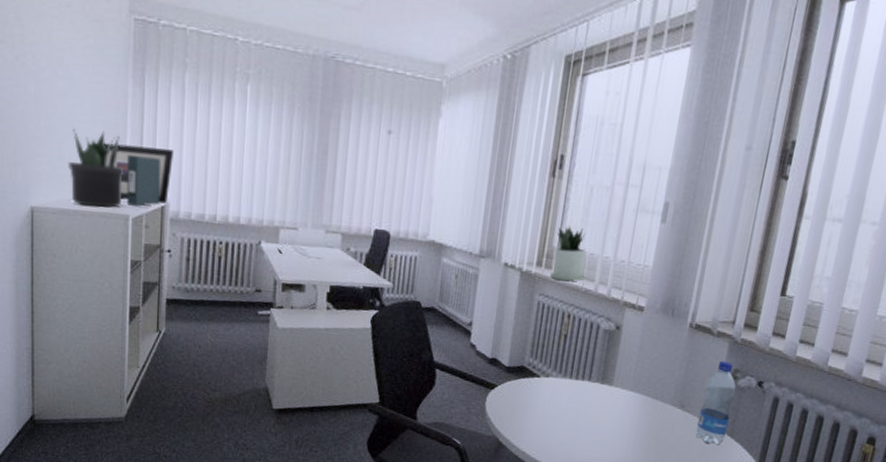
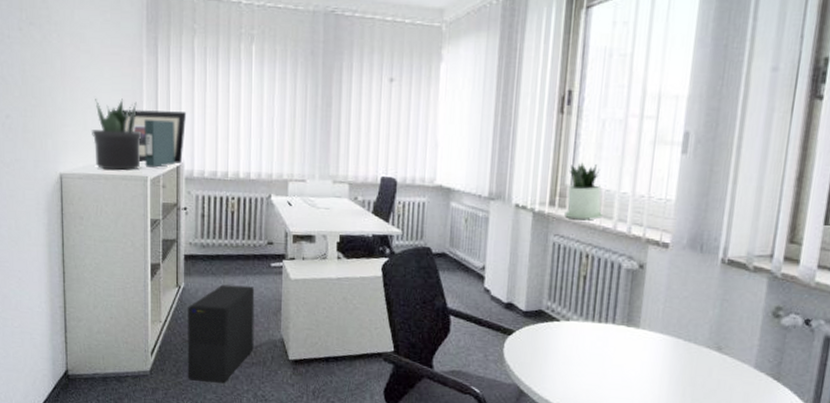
computer tower: none [165,331,240,430] -> present [187,284,255,382]
bottle: present [696,360,736,446] -> none [736,298,780,391]

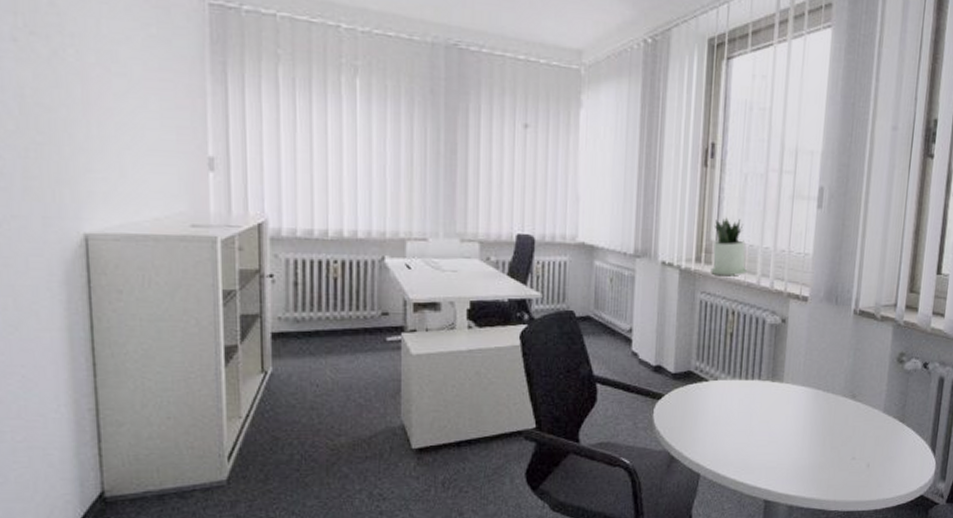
planter: present [92,98,142,171] -> none [132,137,208,230]
picture frame: present [123,109,187,164] -> none [178,152,271,220]
binder: present [145,119,175,168] -> none [211,164,256,225]
computer tower: present [187,284,255,382] -> none [278,366,367,486]

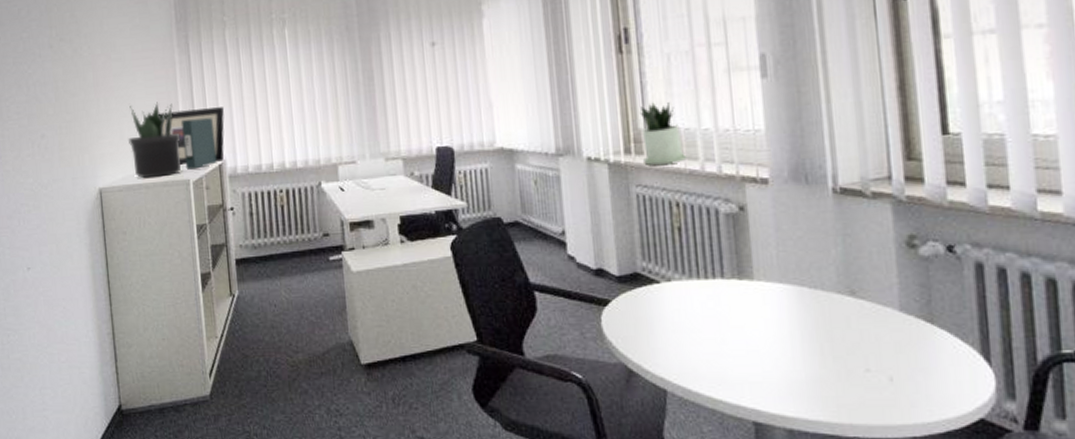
planter: none [132,137,208,230] -> present [129,102,181,179]
picture frame: none [178,152,271,220] -> present [159,107,225,166]
binder: none [211,164,256,225] -> present [182,118,217,170]

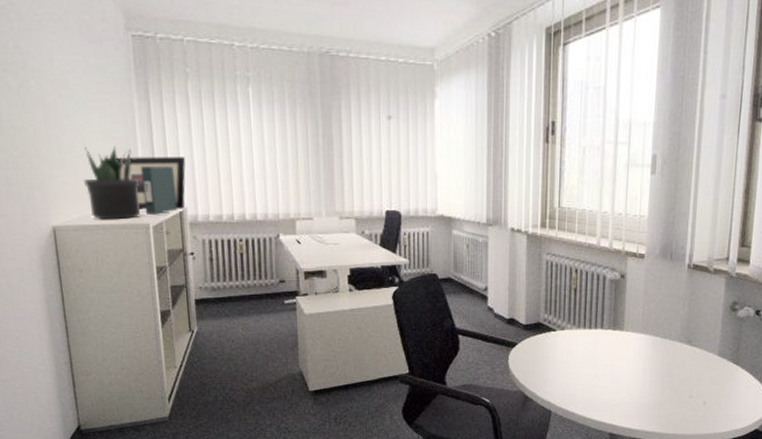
planter: present [640,102,688,166] -> none [555,187,588,239]

